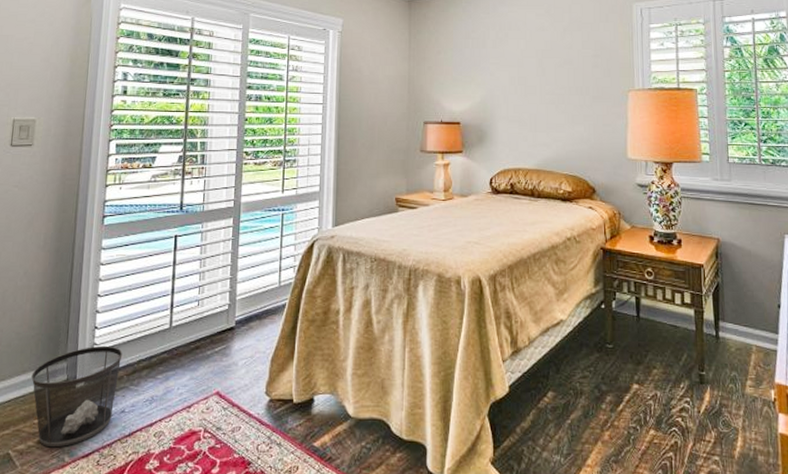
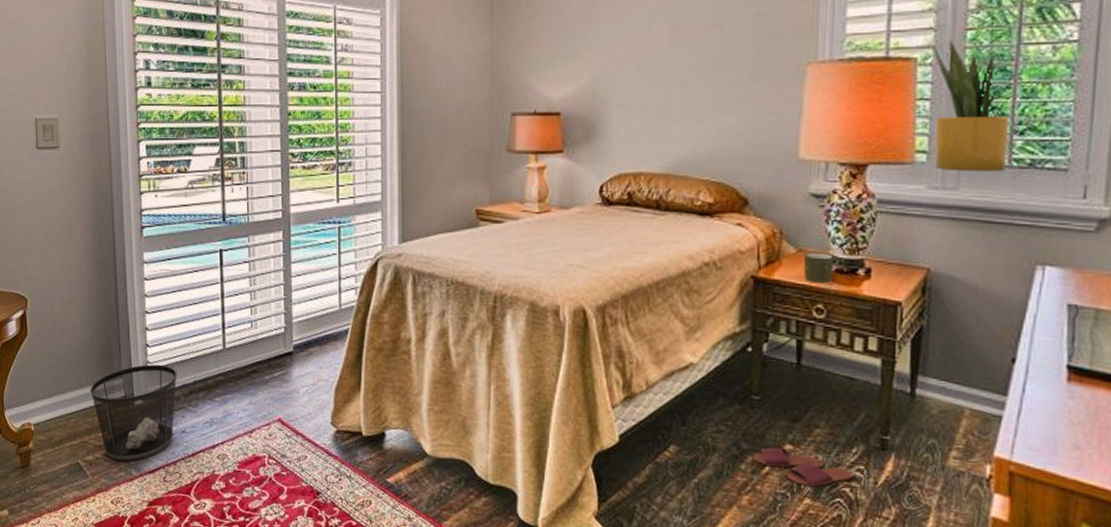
slippers: none [610,387,683,418] -> present [752,447,853,486]
mug: none [635,228,657,253] -> present [803,252,834,285]
planter: none [705,78,759,168] -> present [931,41,1009,172]

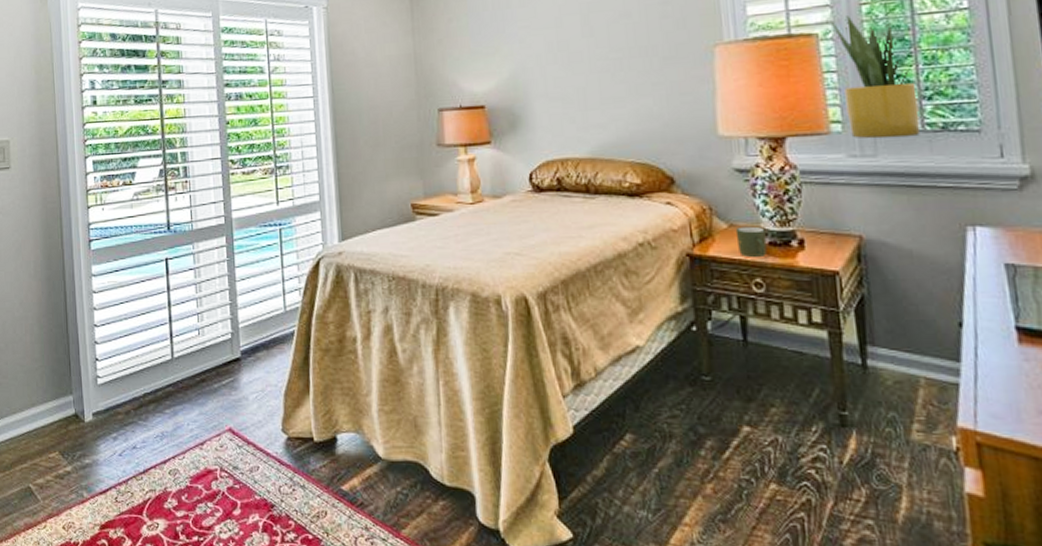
waste bin: present [90,364,177,462] -> none [41,378,127,483]
slippers: present [752,447,853,486] -> none [711,430,817,470]

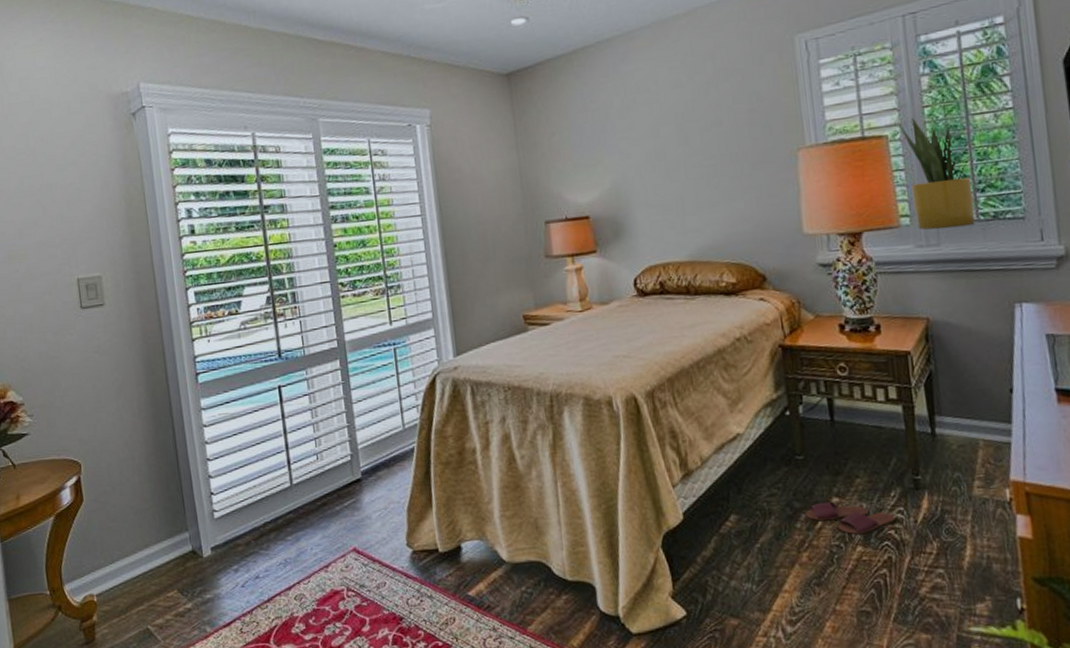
slippers: none [711,430,817,470] -> present [805,501,896,534]
mug: present [735,226,768,259] -> none [821,315,850,346]

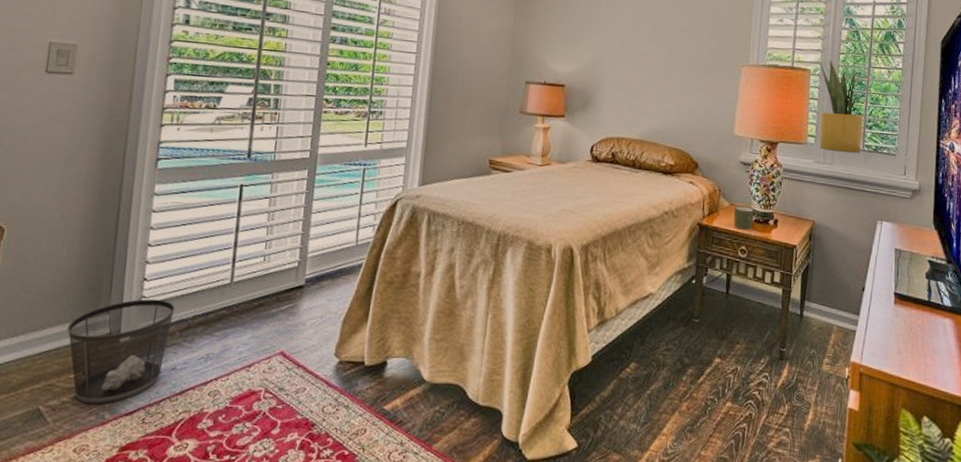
waste bin: none [155,511,247,620] -> present [67,298,176,405]
slippers: present [805,501,896,534] -> none [691,361,761,391]
mug: none [821,315,850,346] -> present [733,206,754,231]

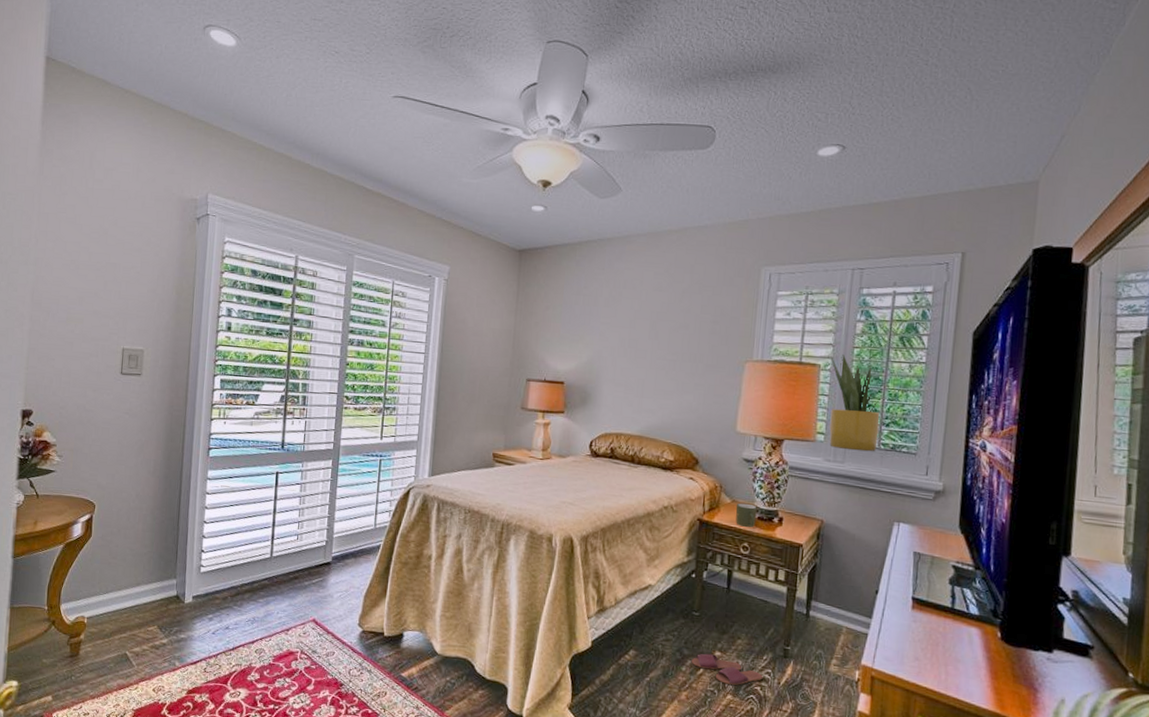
waste bin: present [67,298,176,405] -> none [145,567,227,654]
slippers: none [691,361,761,391] -> present [691,653,763,685]

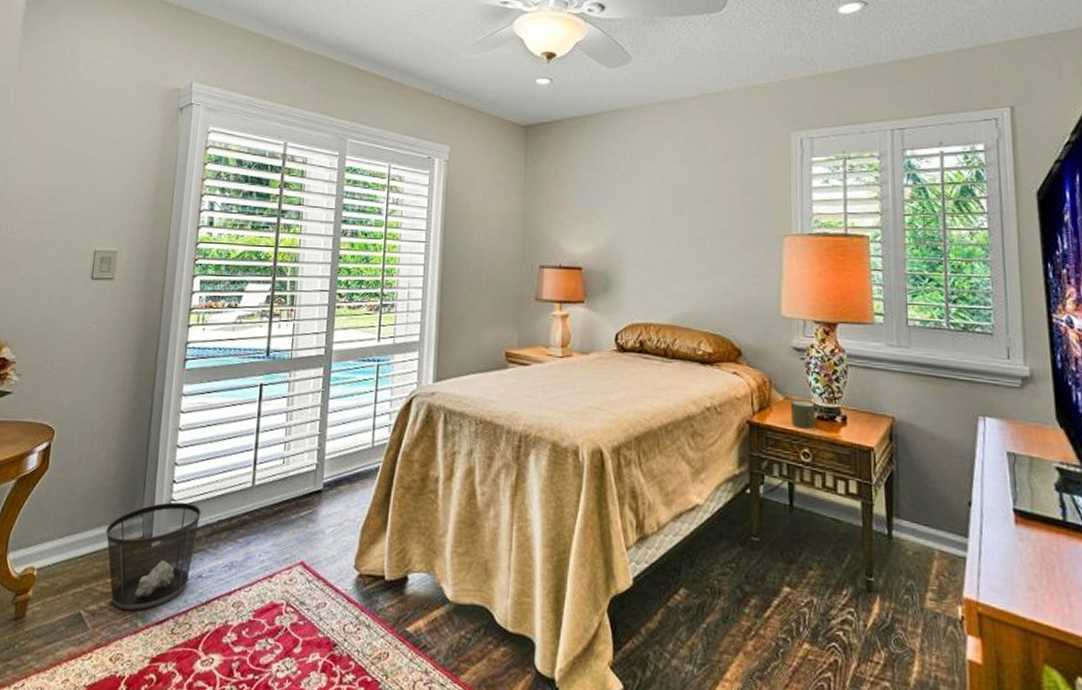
waste bin: none [145,567,227,654] -> present [105,501,202,612]
slippers: present [691,653,763,685] -> none [755,589,845,630]
planter: present [829,355,879,452] -> none [879,224,946,334]

